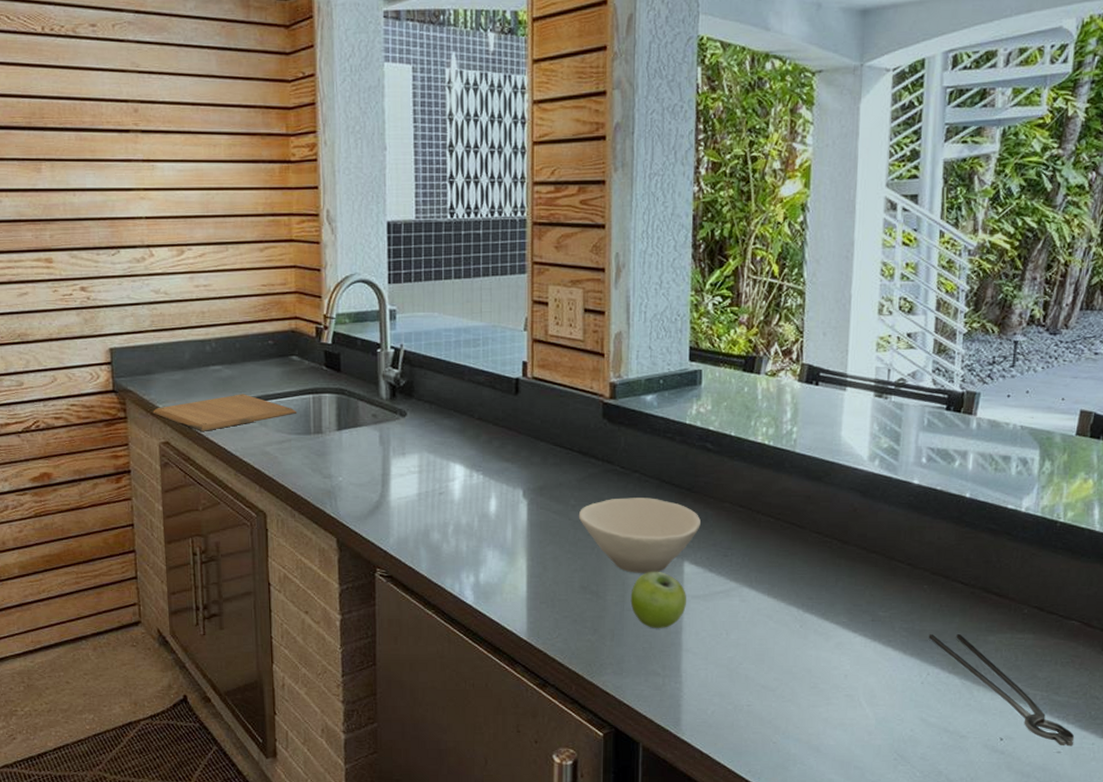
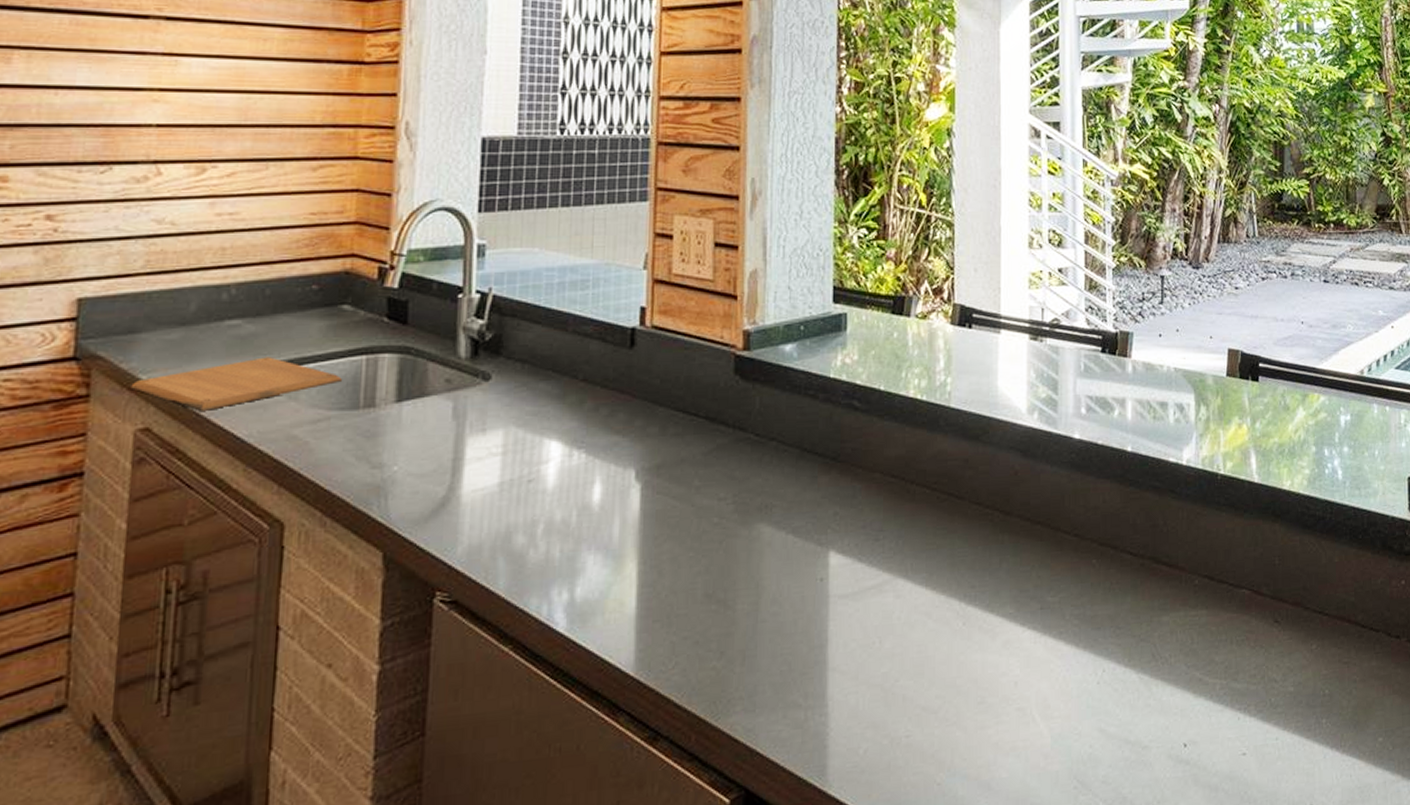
bowl: present [578,498,701,573] -> none [703,471,848,571]
fruit: present [630,571,686,628] -> none [765,566,832,643]
tongs: present [928,634,1075,747] -> none [1101,617,1258,746]

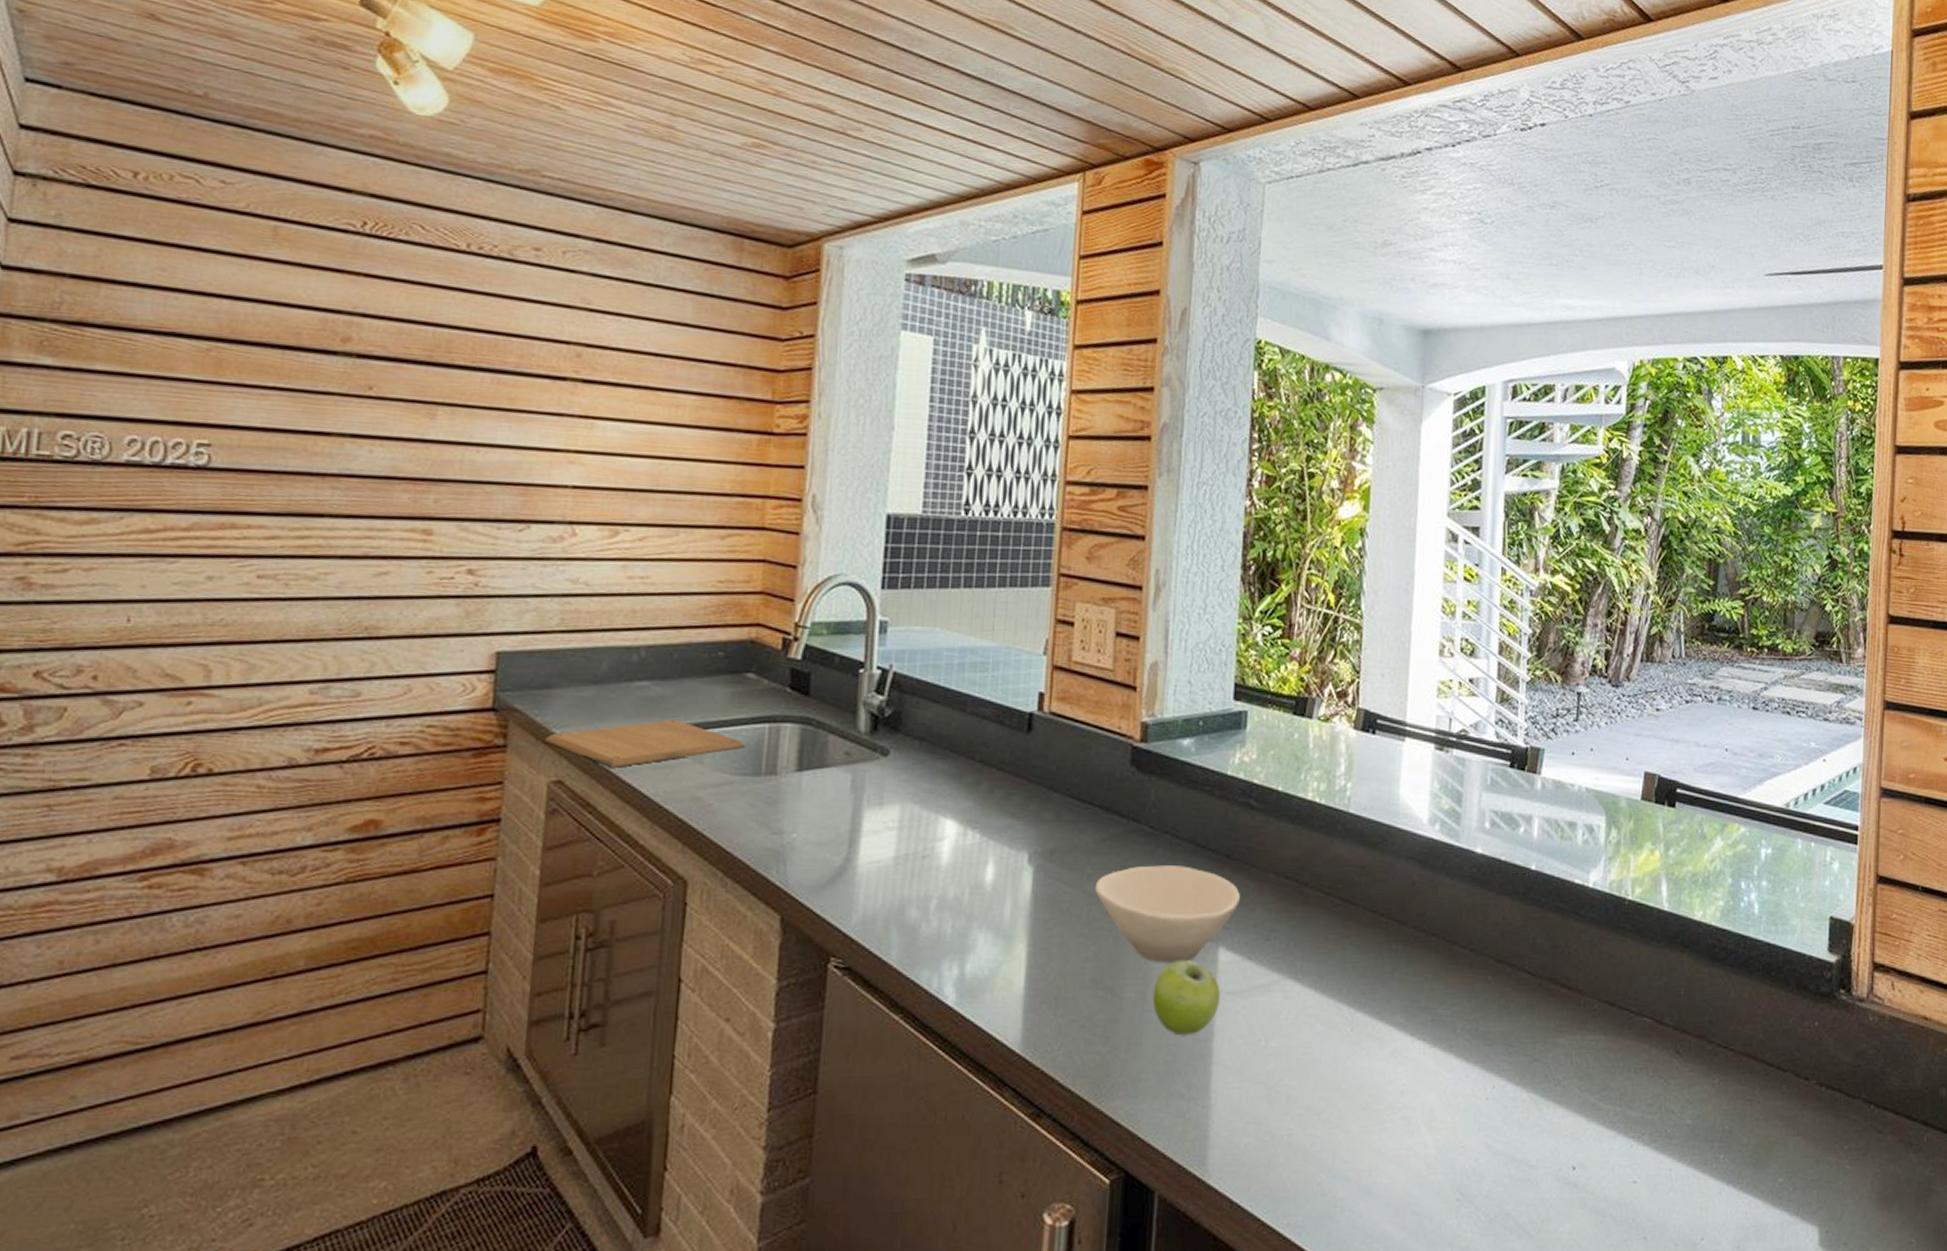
bowl: none [703,471,848,571] -> present [1094,865,1240,962]
fruit: none [765,566,832,643] -> present [1152,959,1220,1034]

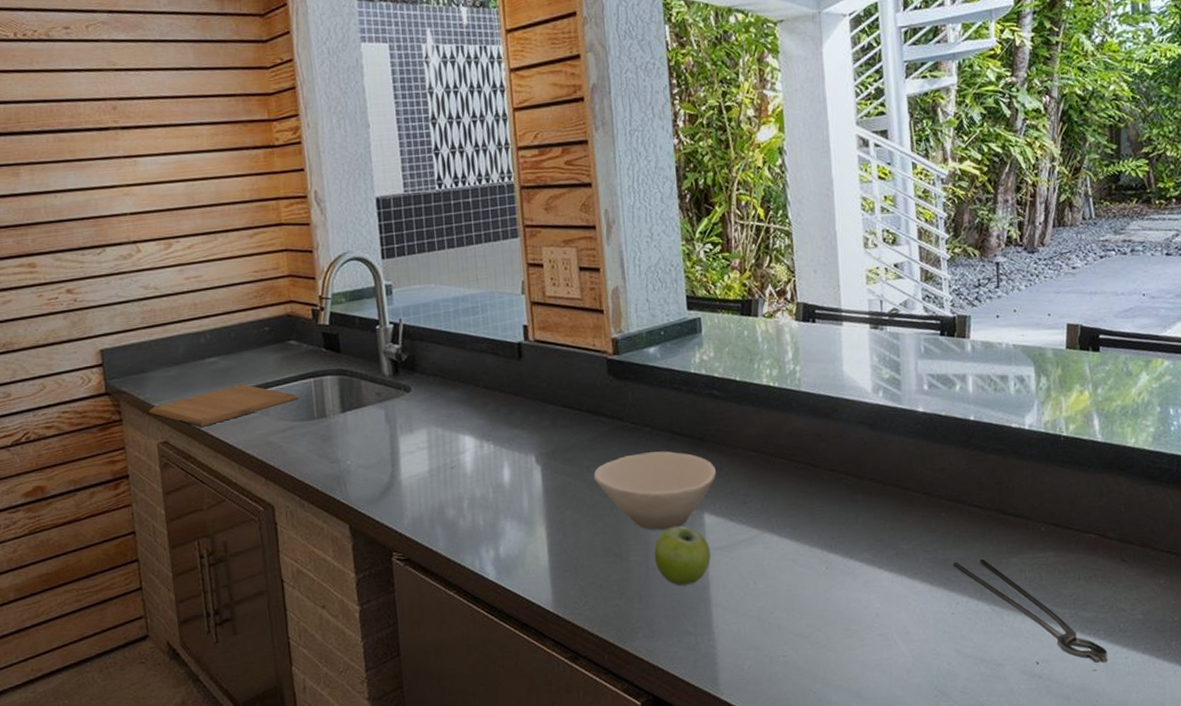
tongs: none [1493,1036,1651,1174] -> present [953,559,1108,664]

